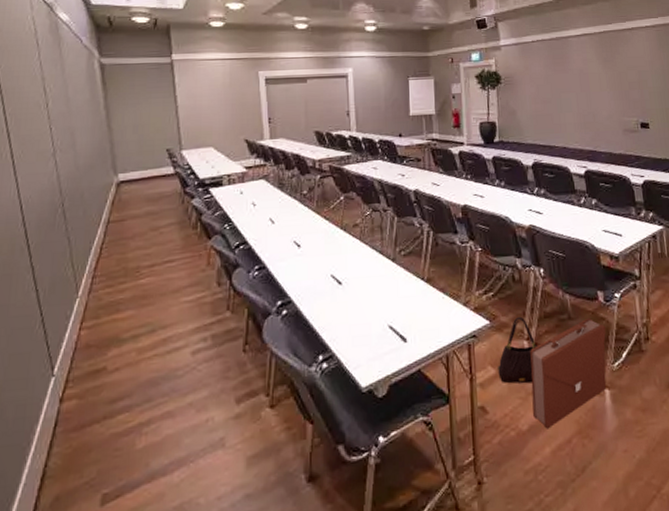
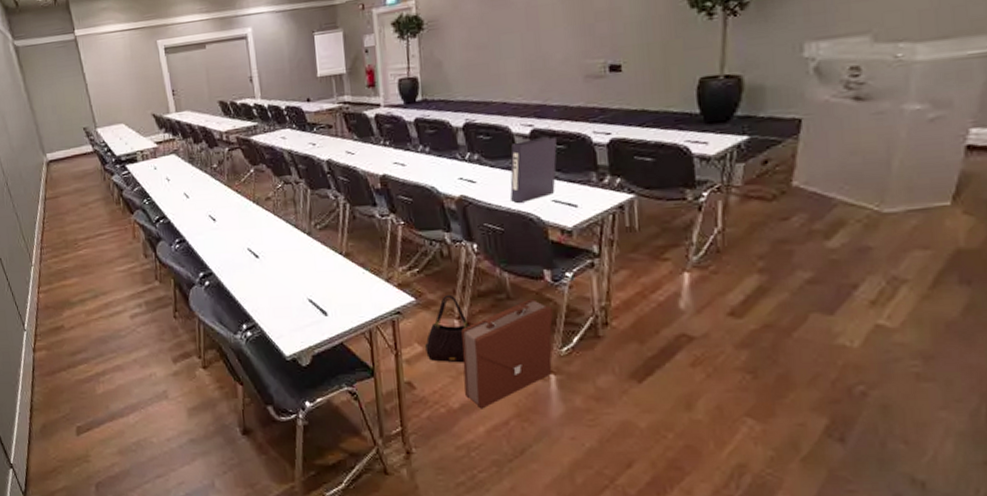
binder: none [570,176,606,232] -> present [510,136,558,203]

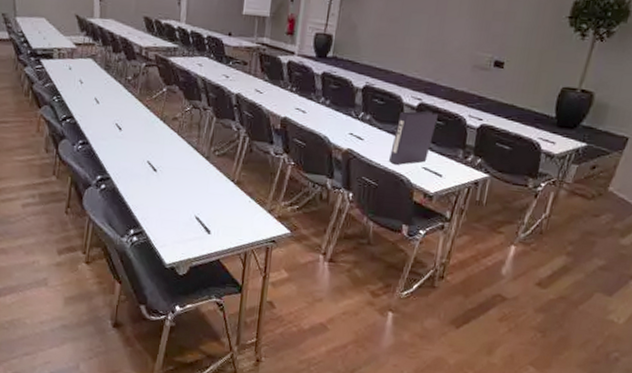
handbag: present [424,294,471,363] -> none [289,232,333,292]
briefcase: present [461,298,553,409] -> none [316,246,403,333]

